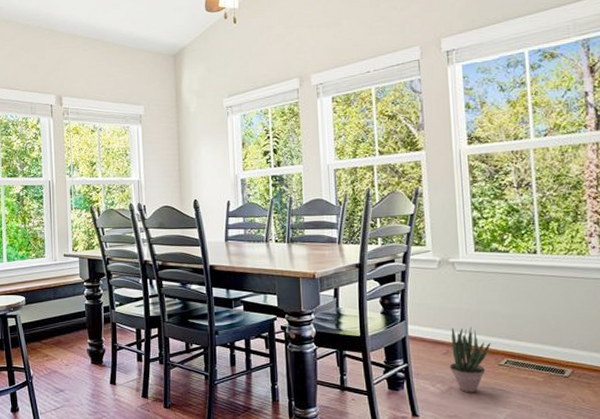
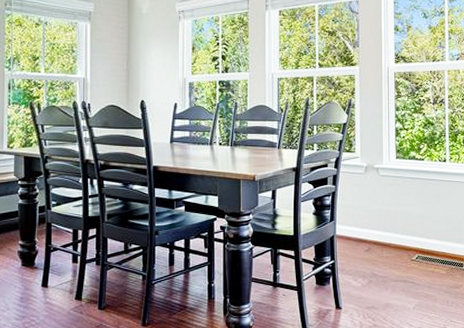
potted plant: present [449,327,491,393] -> none [370,227,405,286]

